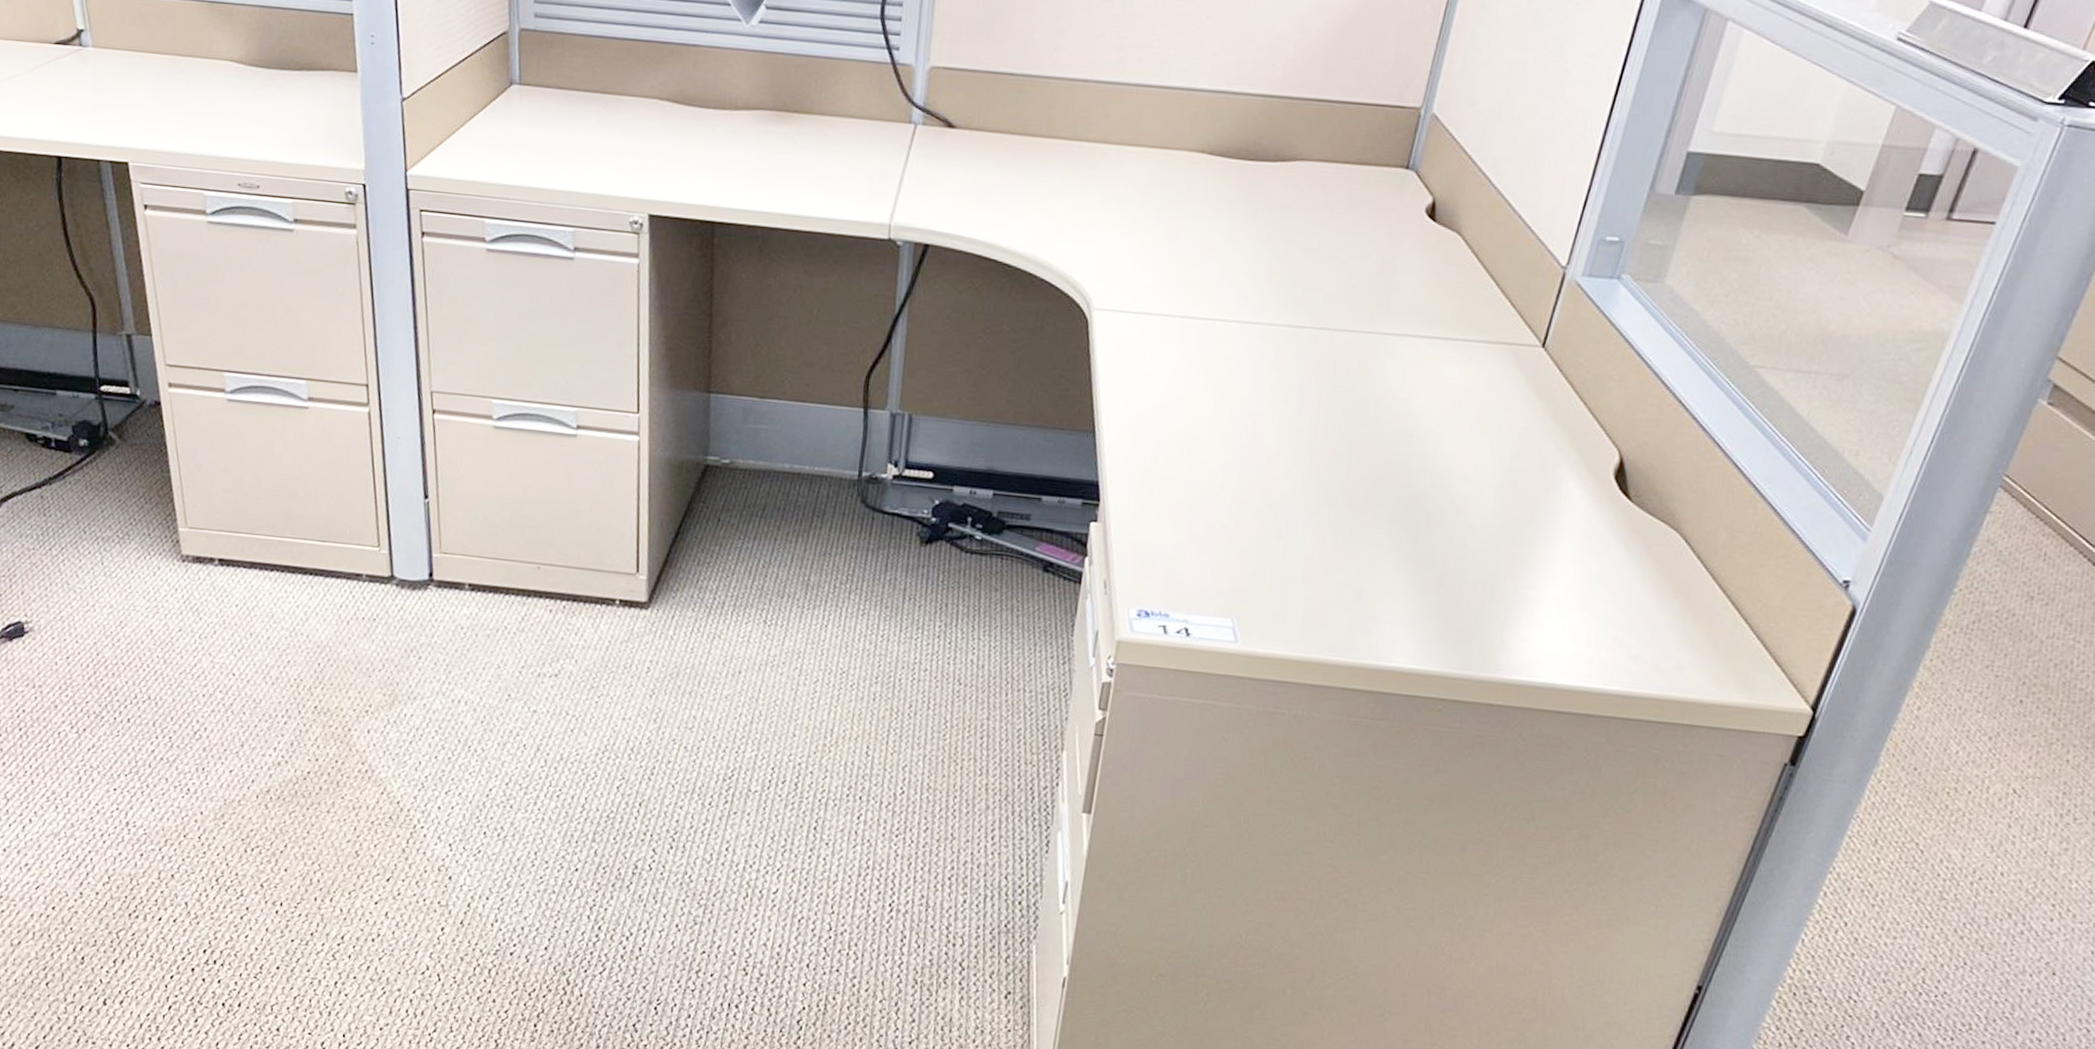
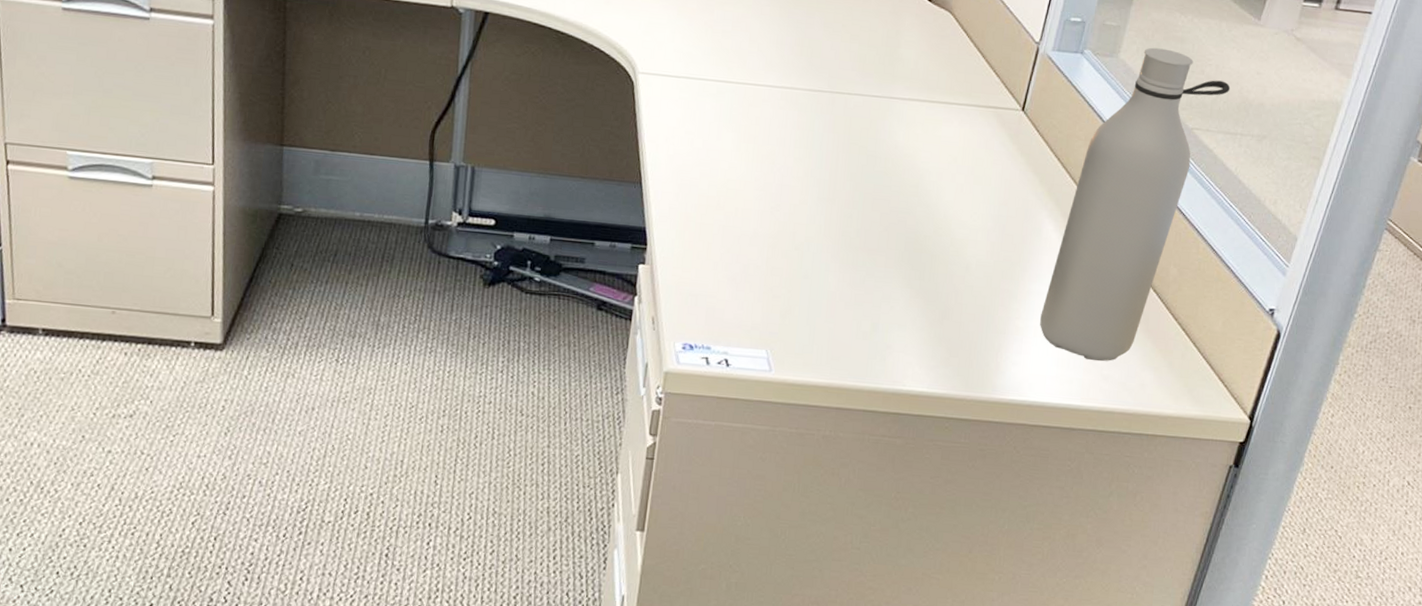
water bottle: none [1555,270,1805,639] -> present [1040,47,1231,362]

